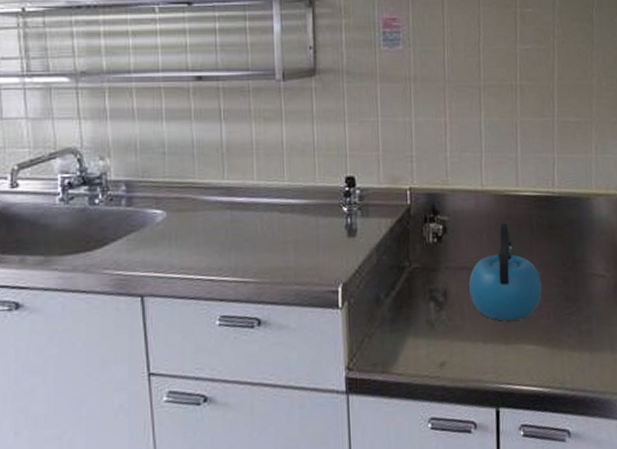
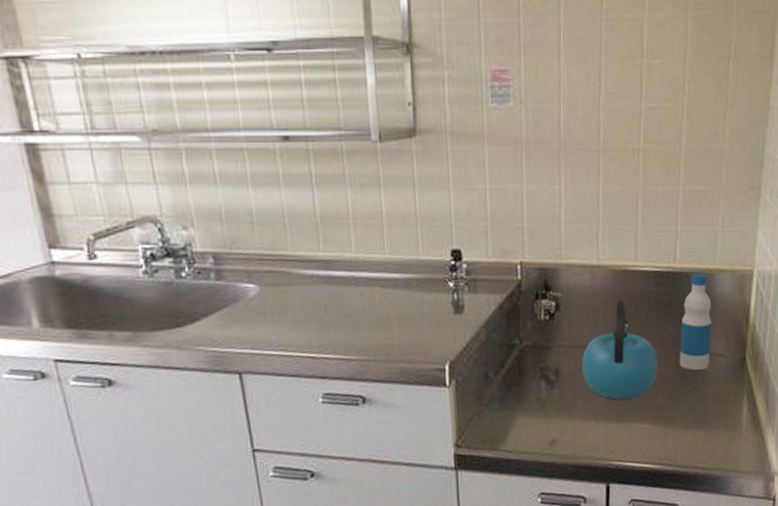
bottle: none [562,197,592,292] -> present [679,272,712,371]

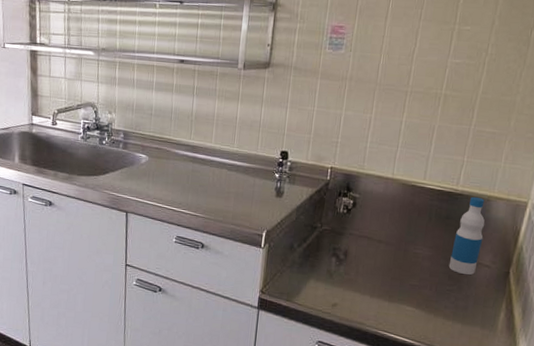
kettle: present [581,297,658,400] -> none [366,206,430,286]

